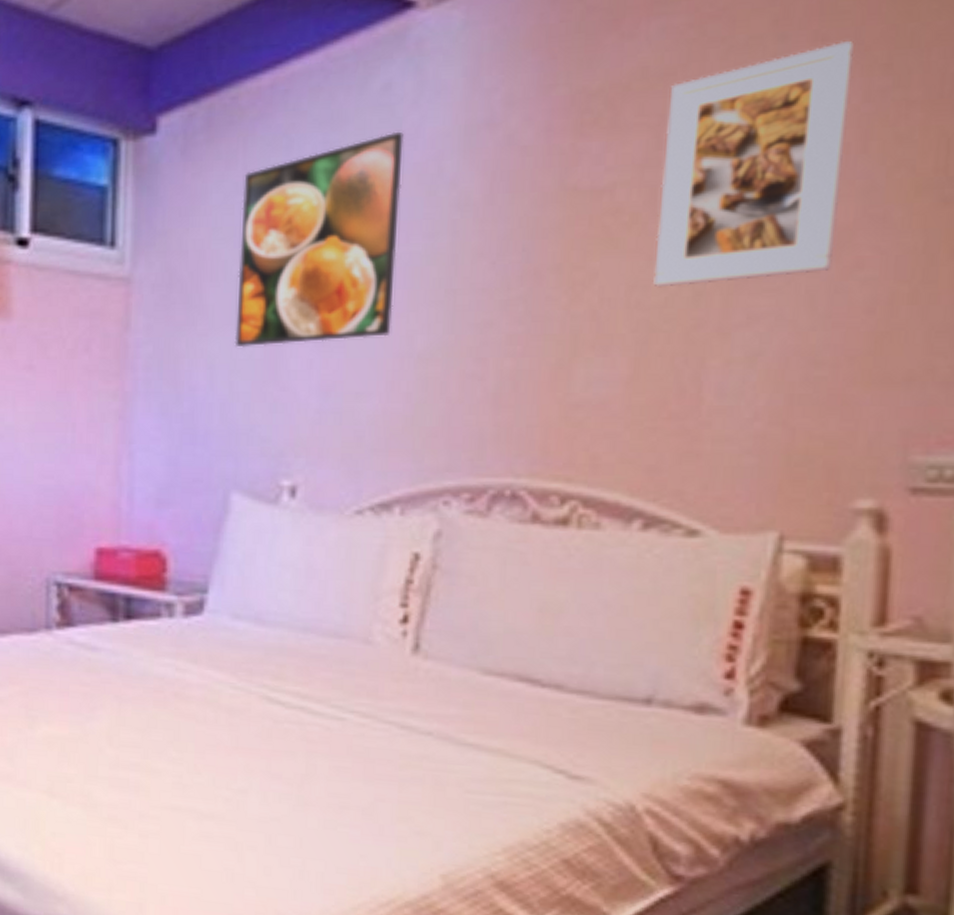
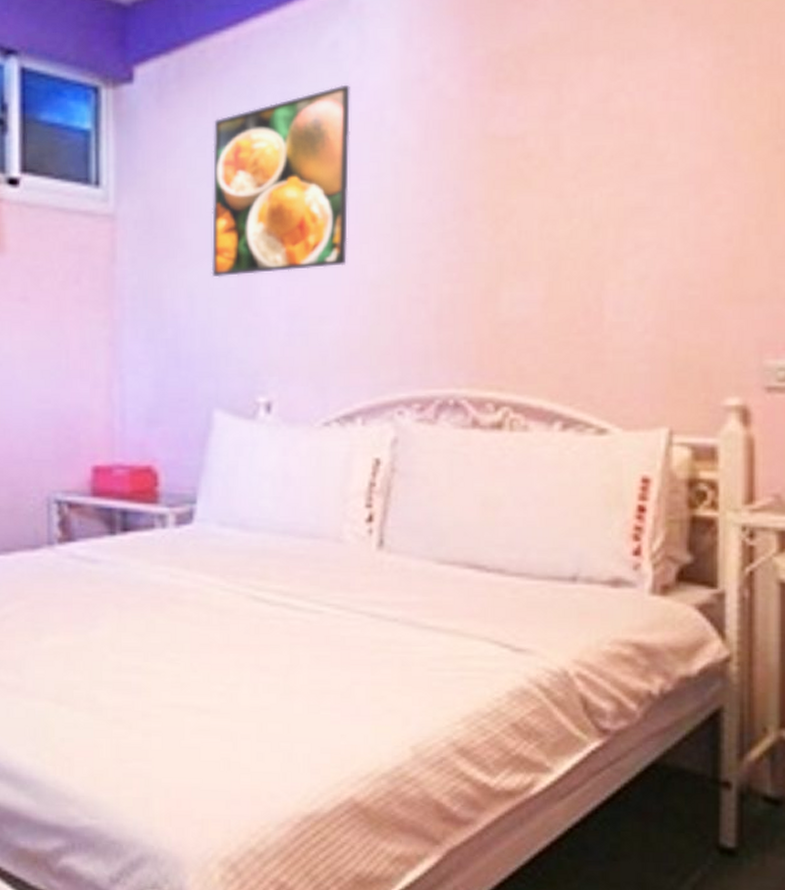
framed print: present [653,41,854,288] -> none [561,16,704,222]

